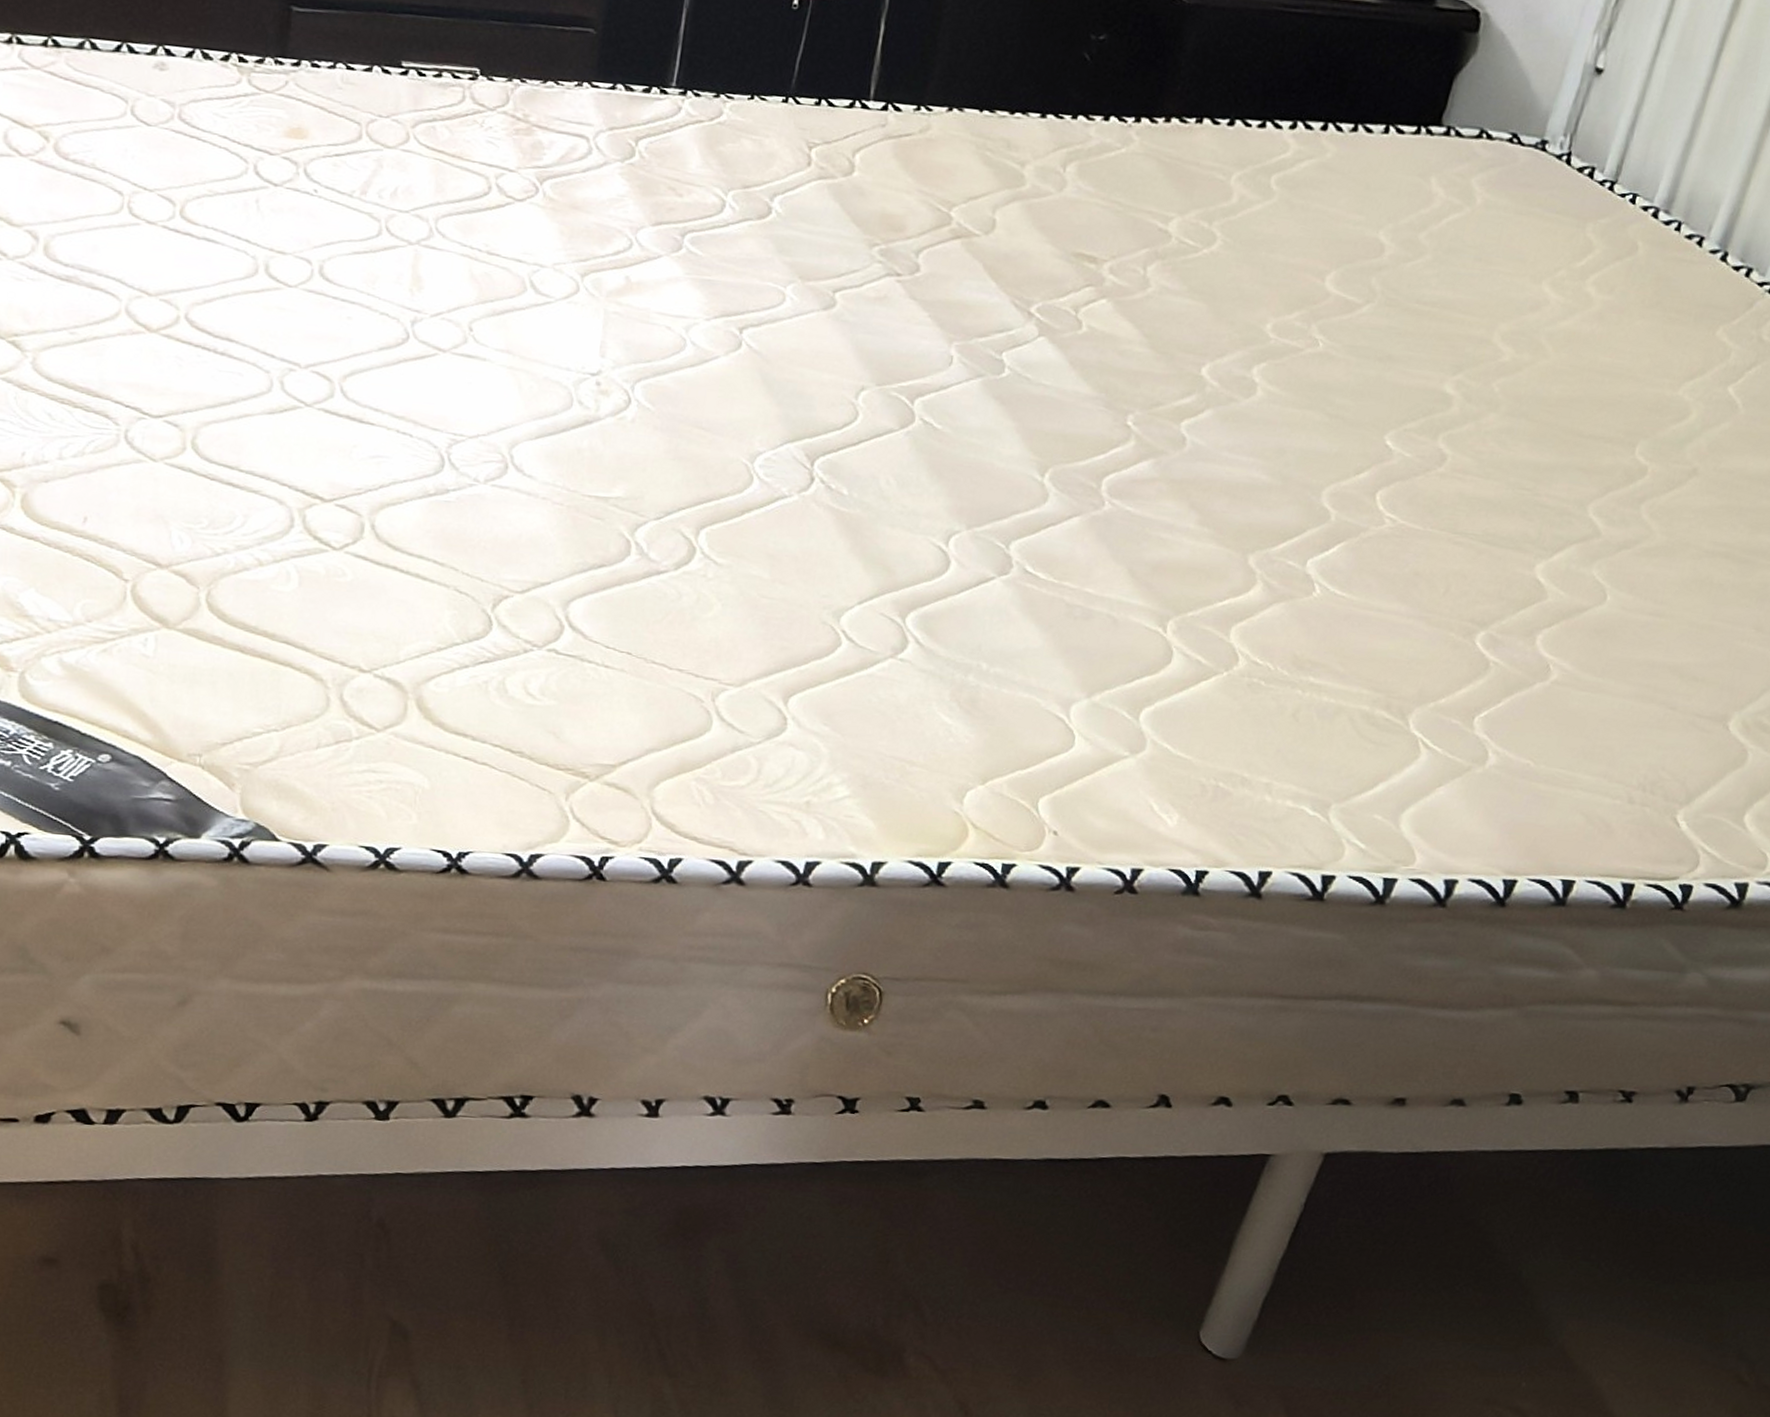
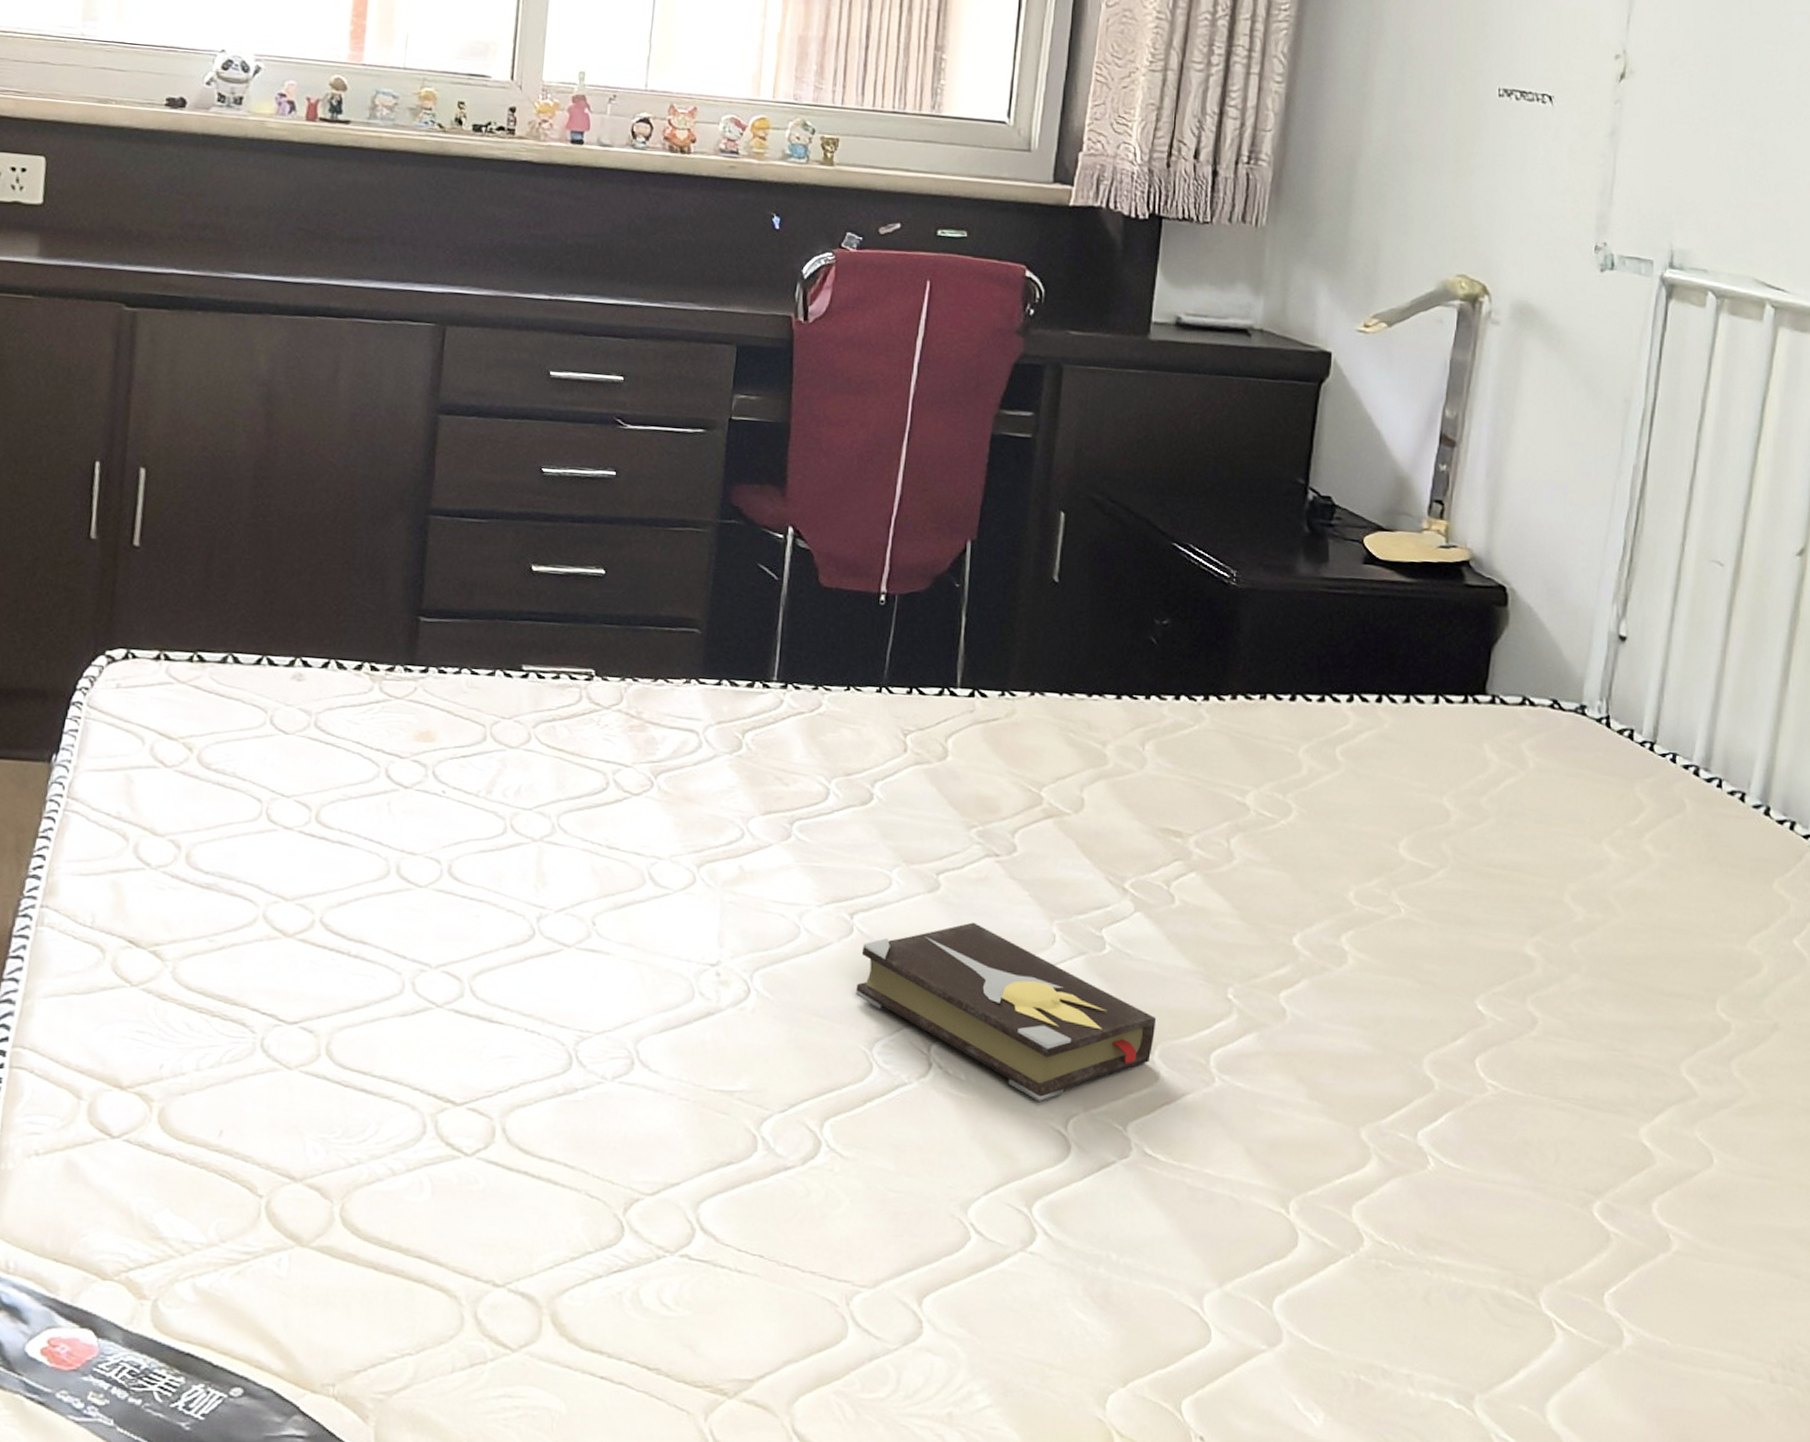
hardback book: none [740,341,1051,518] -> present [856,922,1157,1101]

